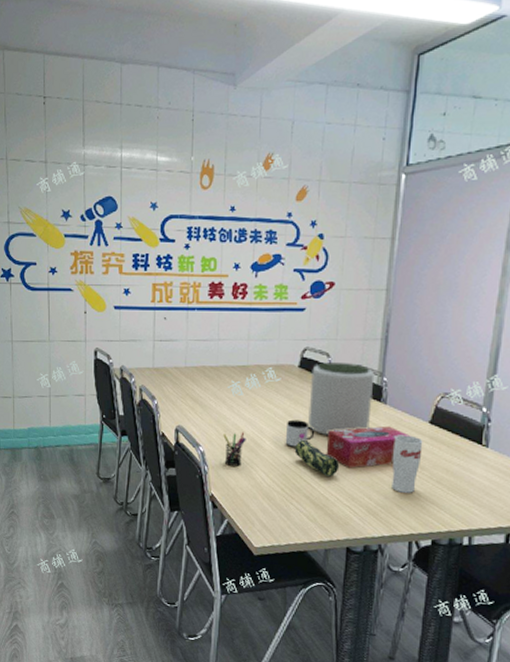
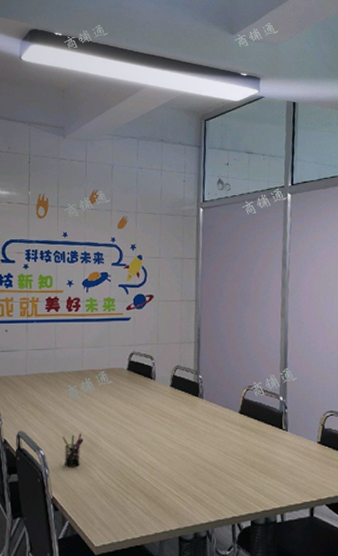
mug: present [285,419,315,448] -> none [119,418,145,445]
pencil case: present [294,439,340,477] -> none [127,436,168,469]
plant pot: present [308,361,375,437] -> none [138,363,192,432]
tissue box: present [326,426,411,469] -> none [155,418,226,460]
cup: present [392,435,423,493] -> none [212,425,236,478]

